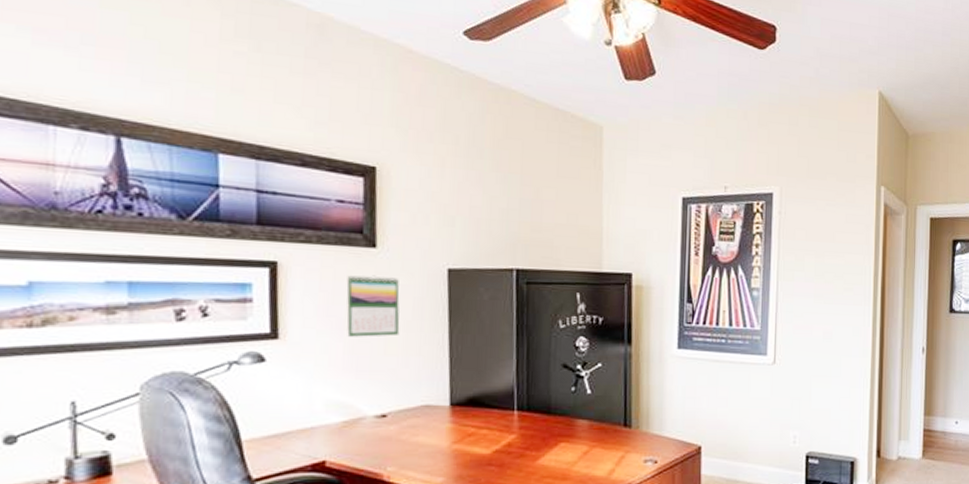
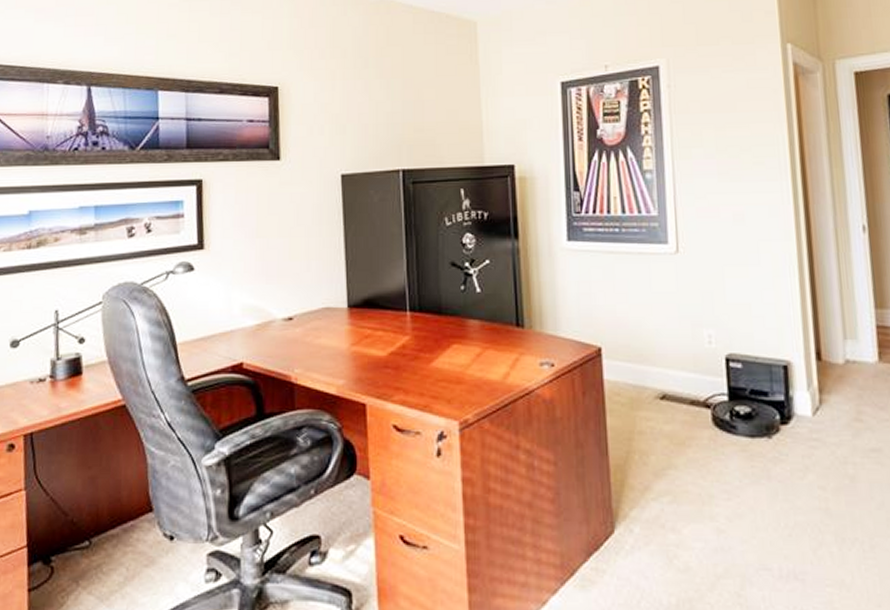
calendar: present [346,275,400,337] -> none [257,185,302,244]

